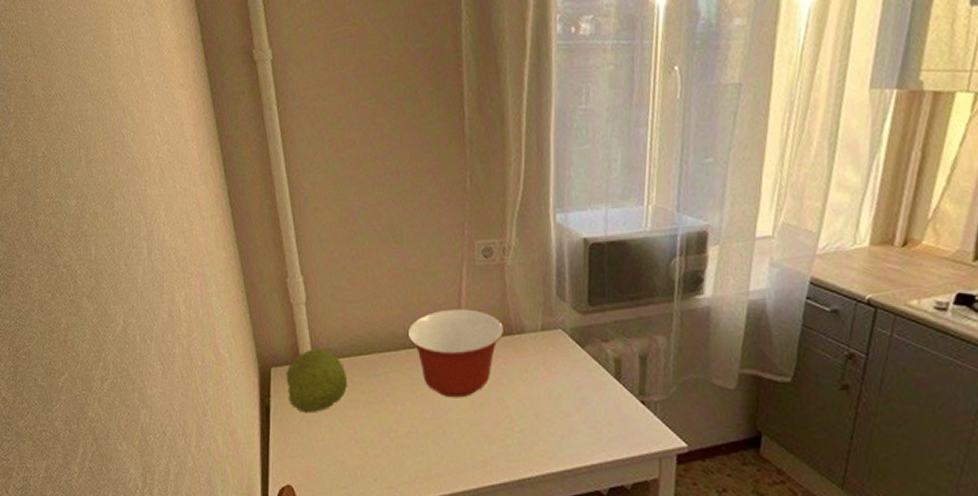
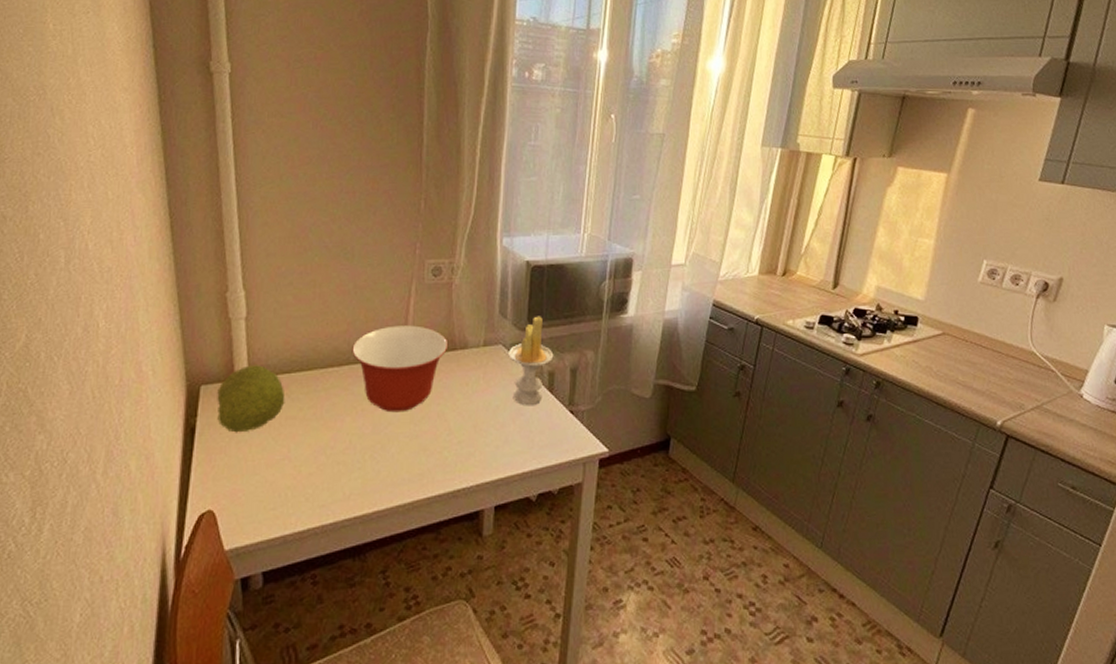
candle: none [569,298,620,394] -> present [508,316,554,405]

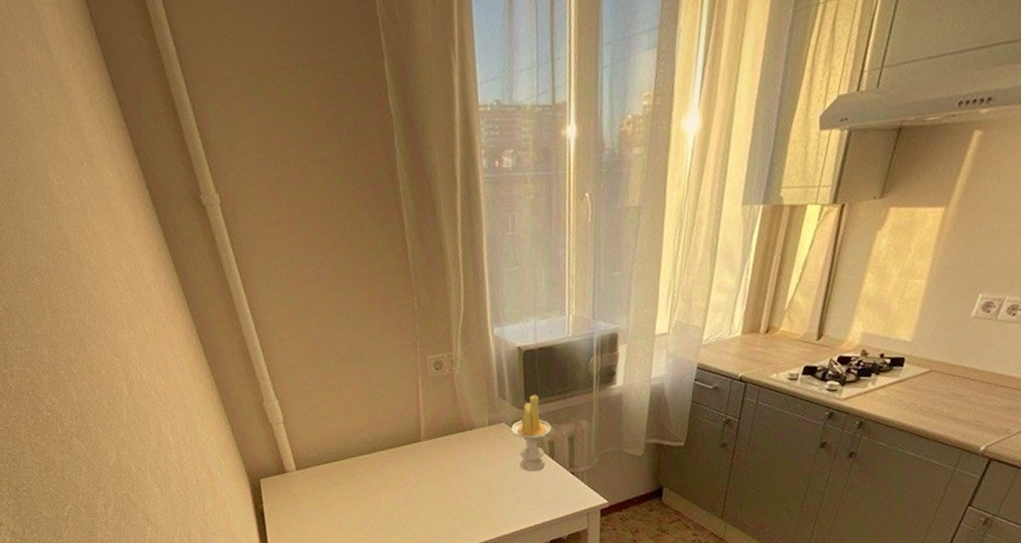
fruit: present [217,365,285,433] -> none [274,459,330,513]
mixing bowl: present [352,325,449,413] -> none [376,414,458,487]

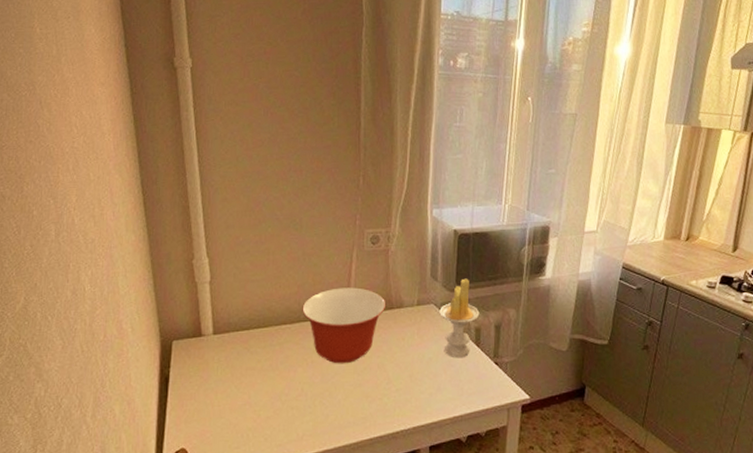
mixing bowl: none [376,414,458,487] -> present [302,287,386,364]

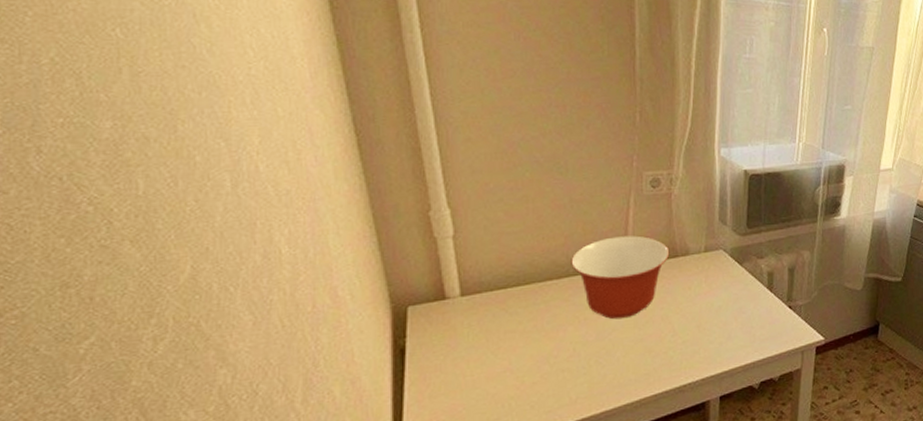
candle: present [439,278,480,357] -> none [729,221,773,304]

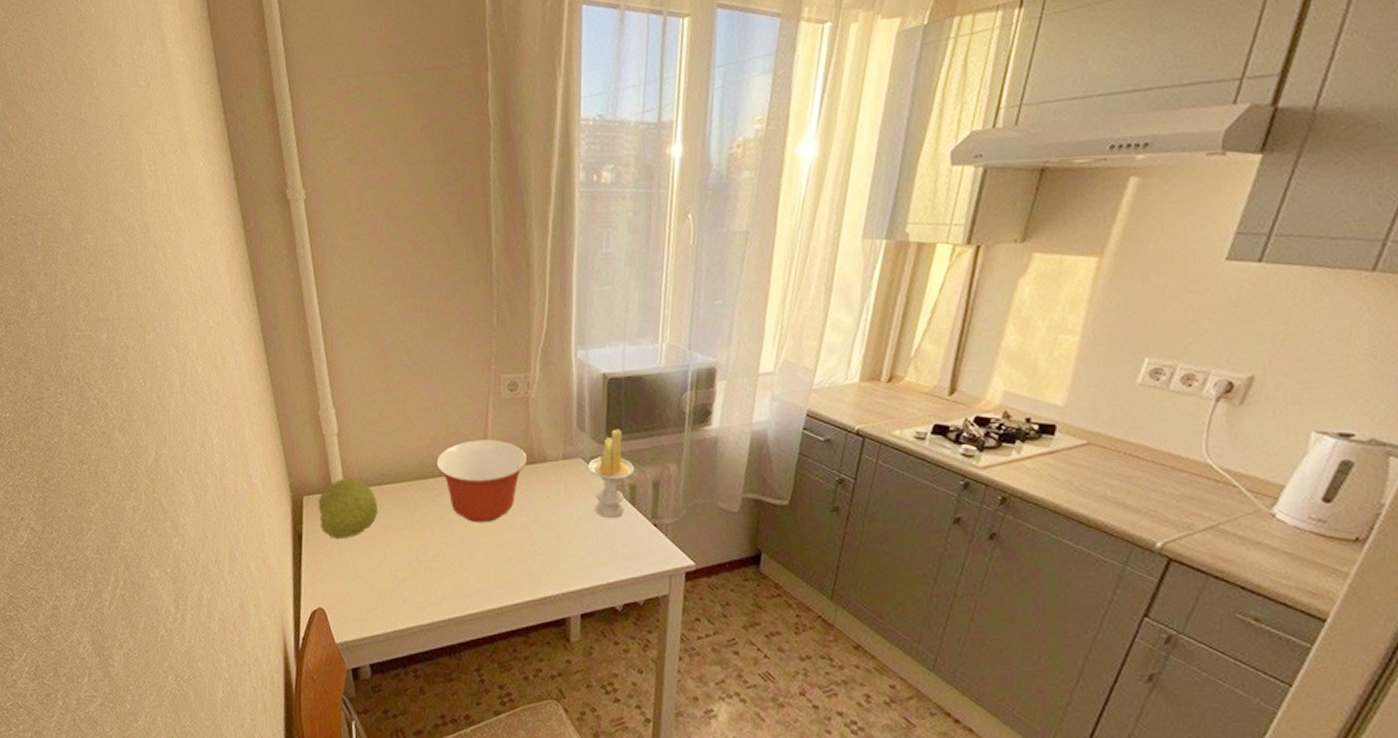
fruit: none [427,282,503,351] -> present [318,478,379,540]
candle: none [729,221,773,304] -> present [588,429,635,517]

